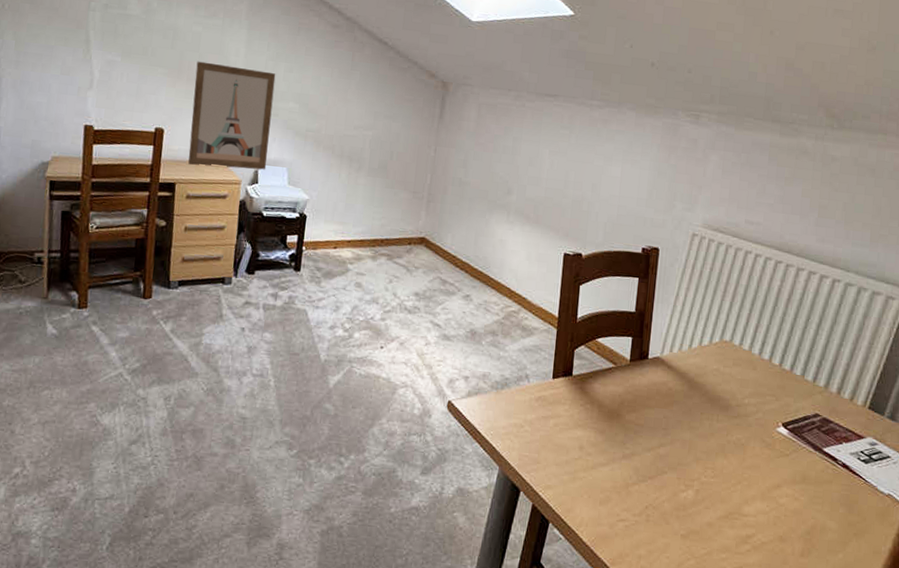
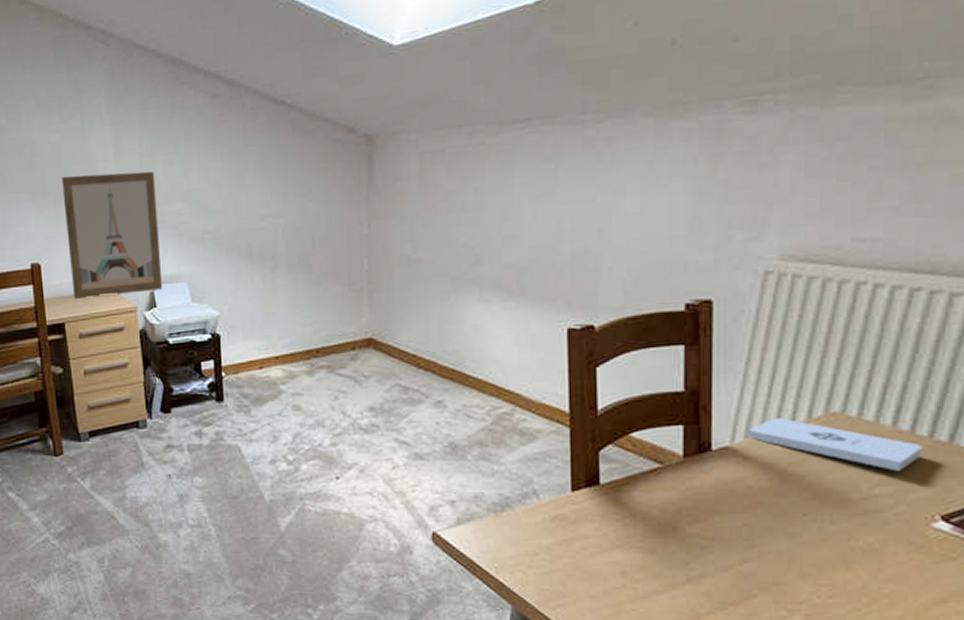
notepad: none [671,340,775,388] -> present [747,418,923,471]

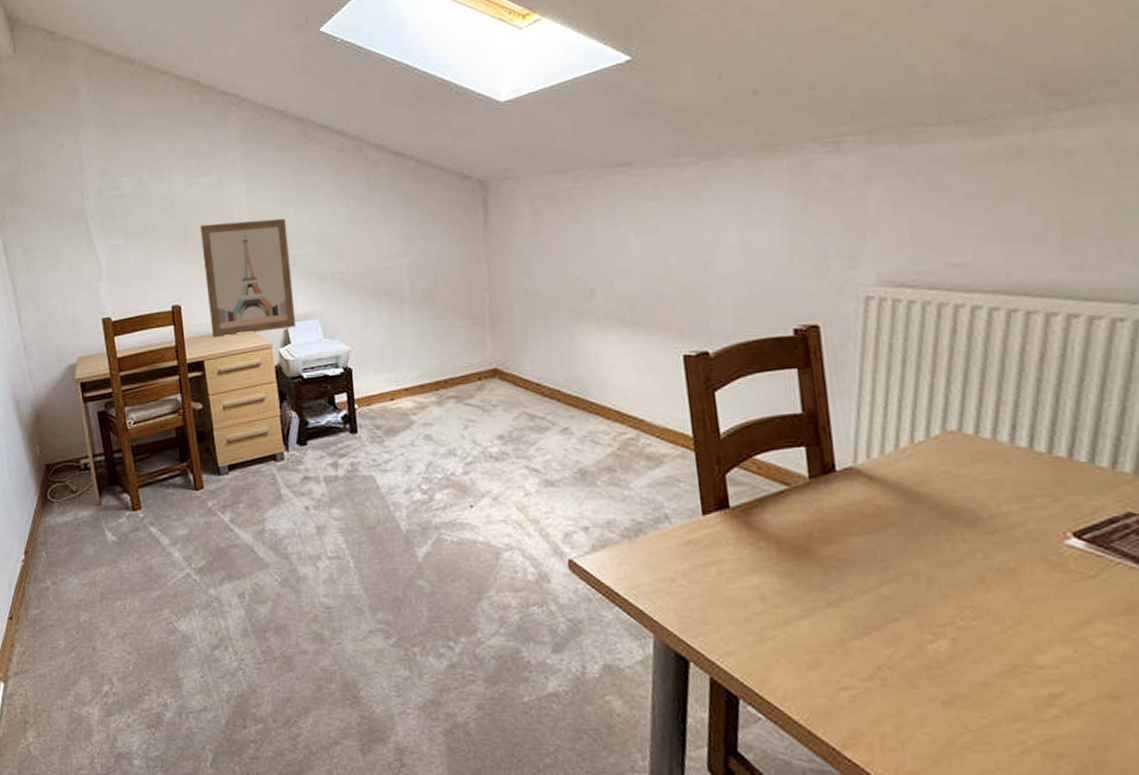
notepad: present [747,418,923,471] -> none [868,437,1044,488]

